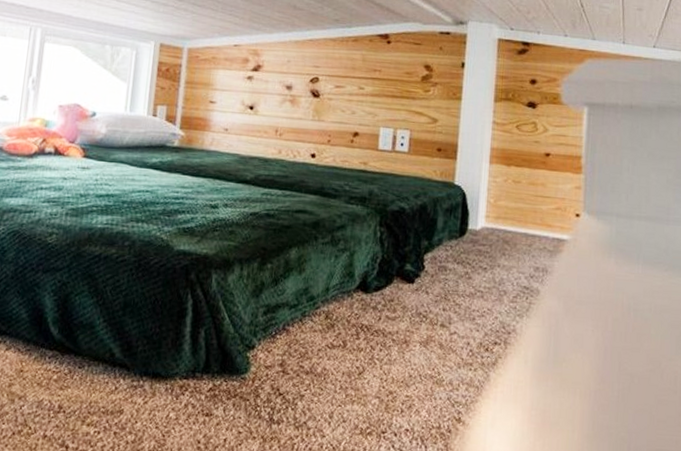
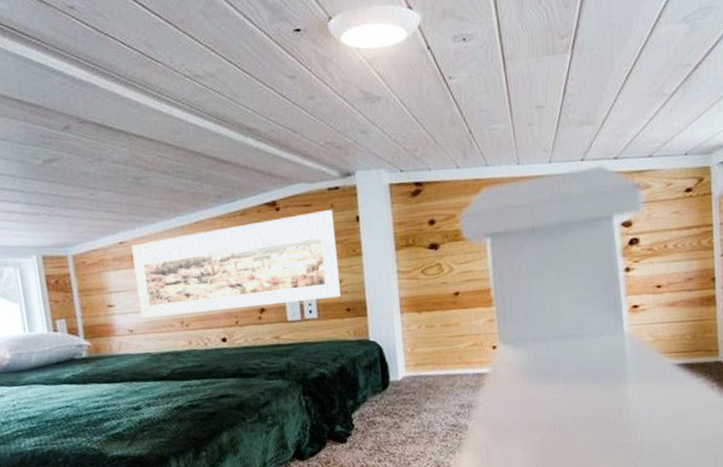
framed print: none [238,49,441,137] -> present [131,209,341,318]

